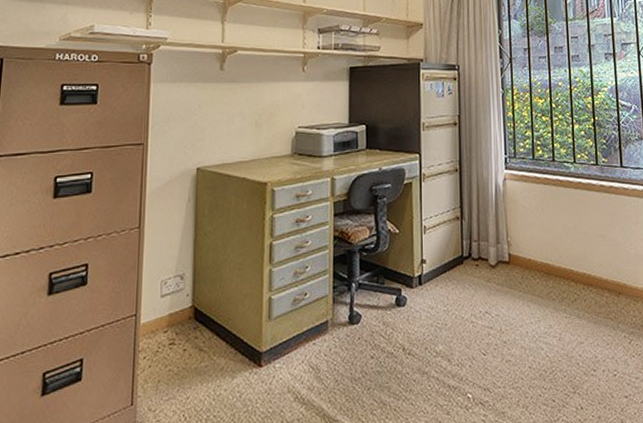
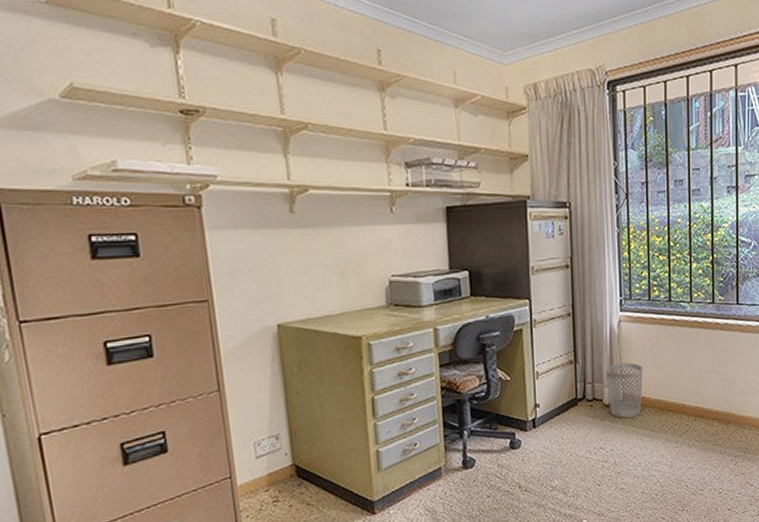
wastebasket: none [490,222,529,281] -> present [605,362,644,418]

